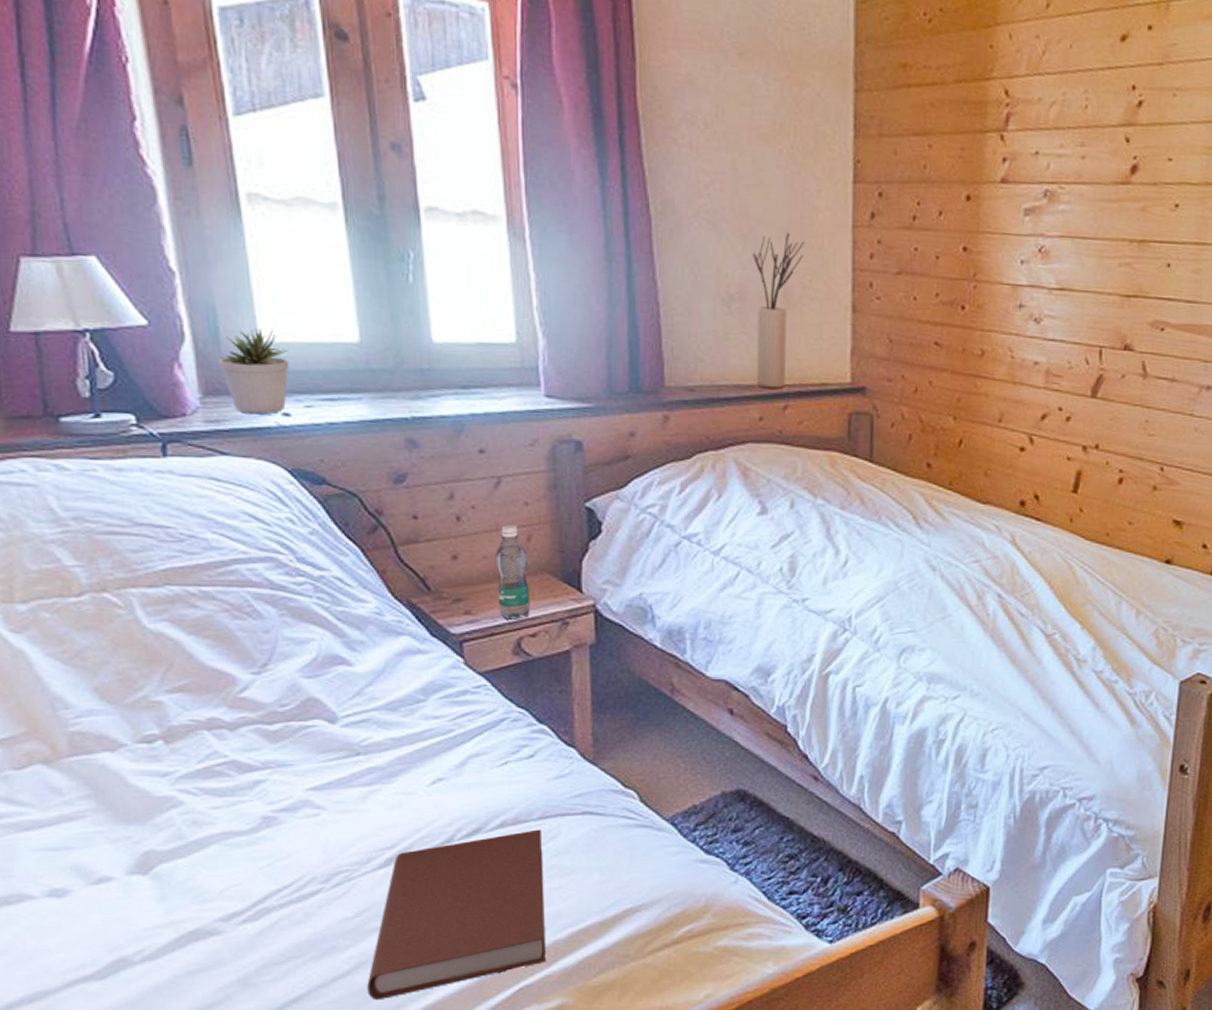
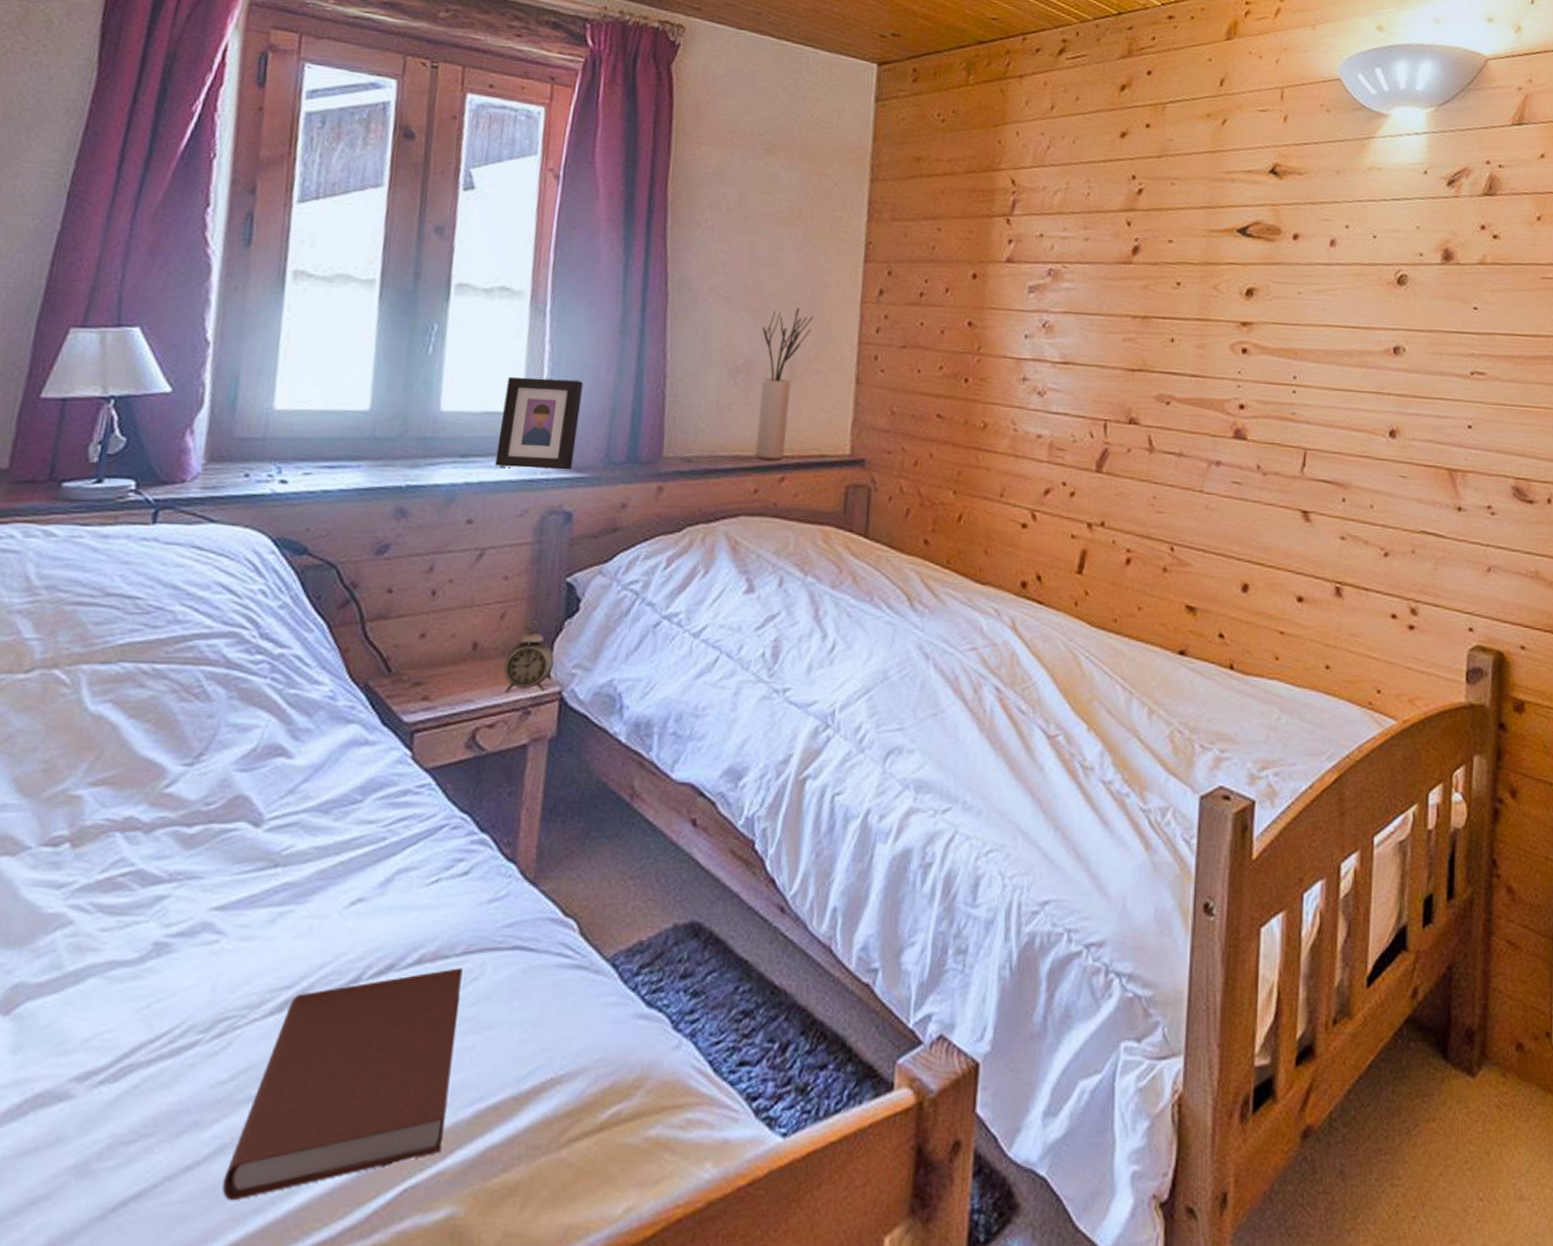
potted plant: present [217,328,290,414] -> none [229,396,300,481]
bottle: present [495,524,530,621] -> none [459,600,499,709]
picture frame: none [496,306,576,401] -> present [494,376,583,471]
alarm clock: none [537,543,584,607] -> present [503,621,554,694]

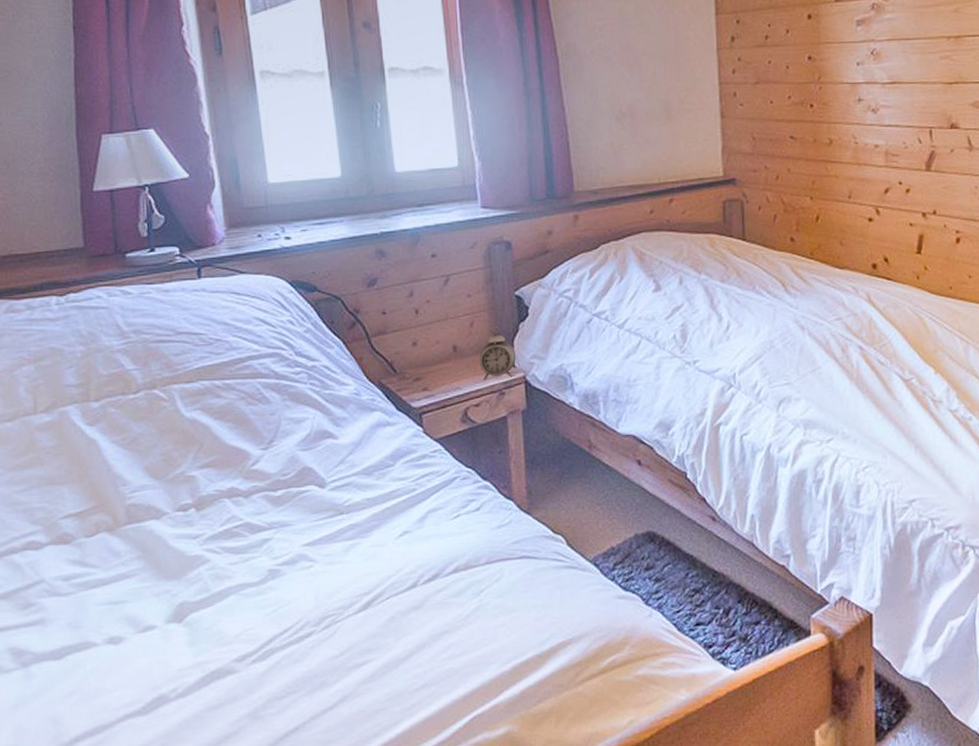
book: present [222,968,463,1201] -> none [350,573,494,730]
picture frame: present [494,376,583,471] -> none [443,137,505,211]
vase: present [755,309,813,462] -> none [639,60,679,187]

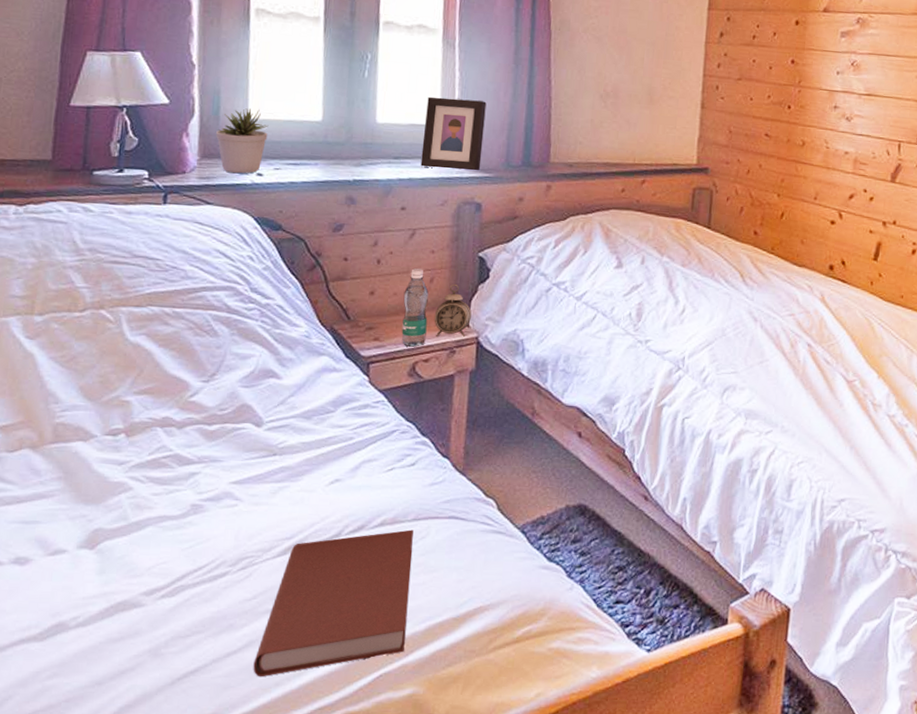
potted plant: none [238,173,290,240] -> present [215,108,269,174]
book: none [350,573,494,730] -> present [253,529,414,677]
picture frame: none [443,137,505,211] -> present [420,96,487,171]
bottle: none [446,313,474,394] -> present [401,268,429,348]

